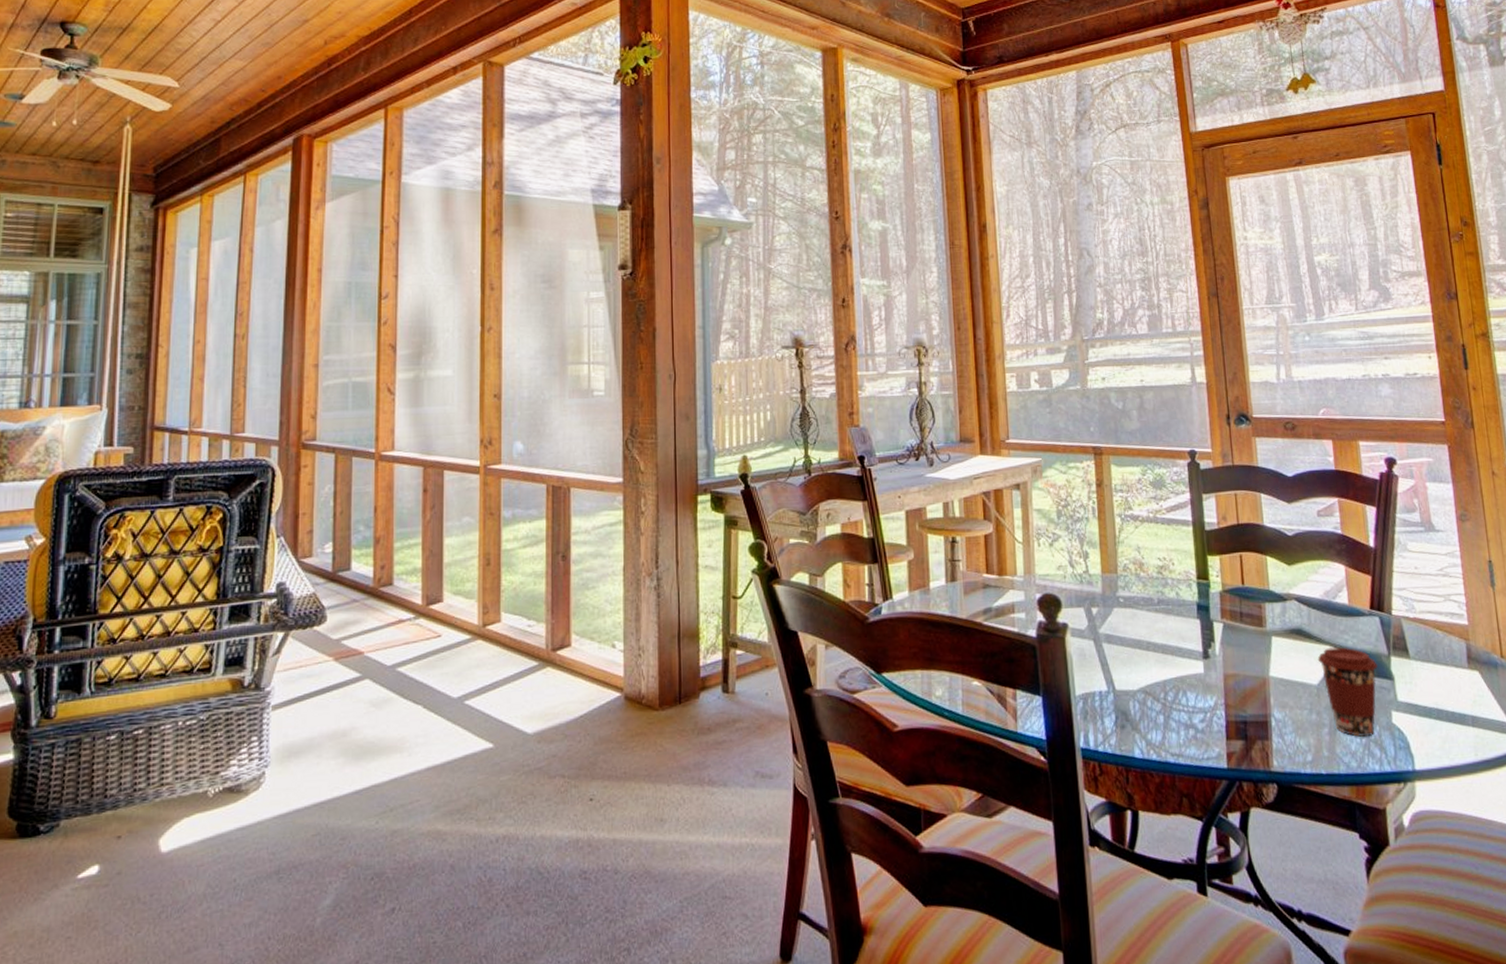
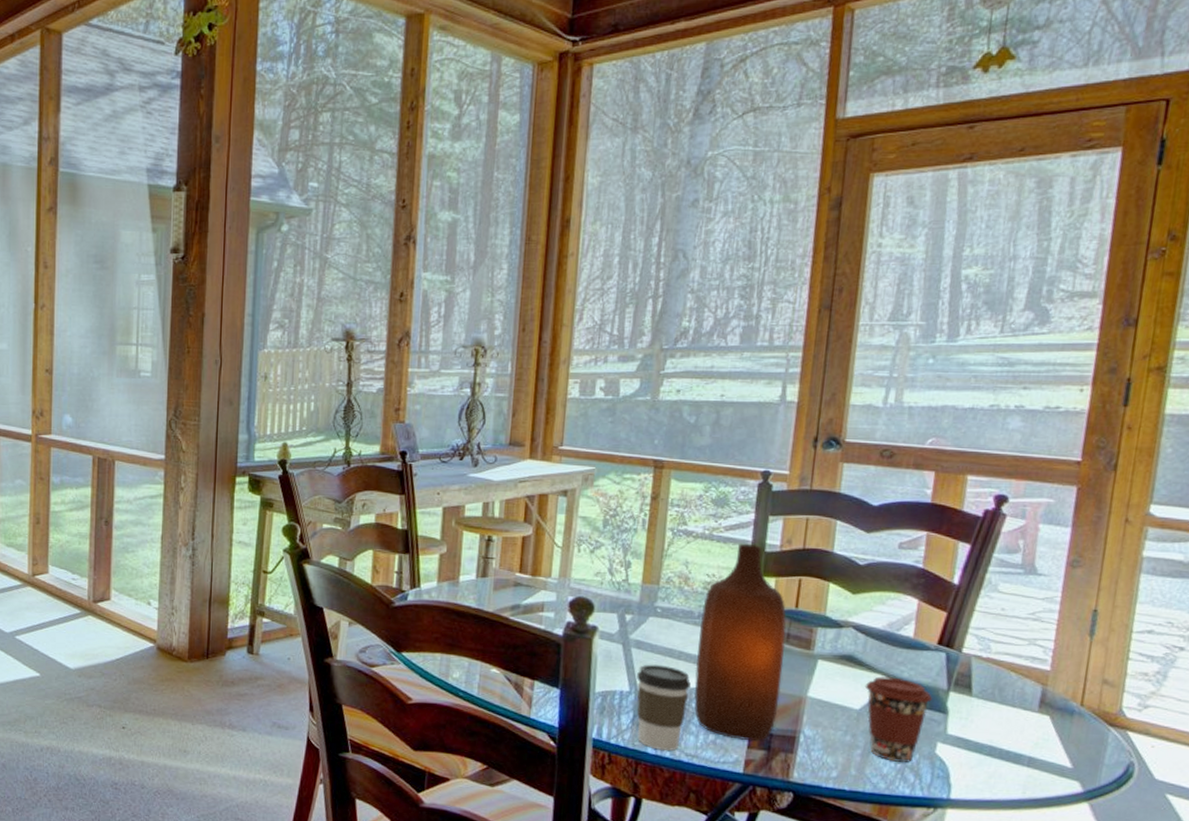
coffee cup: none [1112,658,1165,753] -> present [637,664,692,751]
bottle: none [1160,523,1246,731] -> present [694,543,787,741]

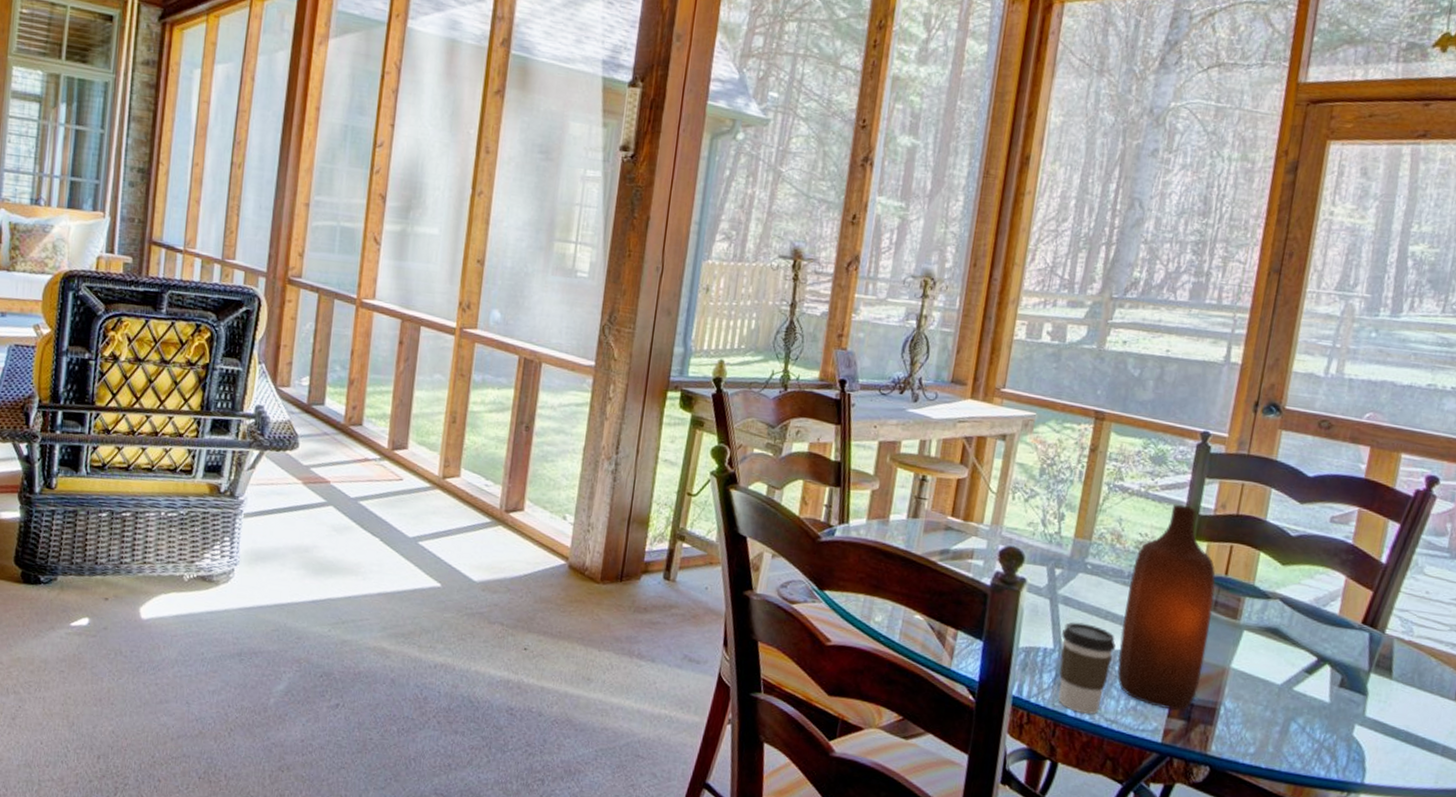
coffee cup: present [864,676,932,762] -> none [1288,652,1353,743]

